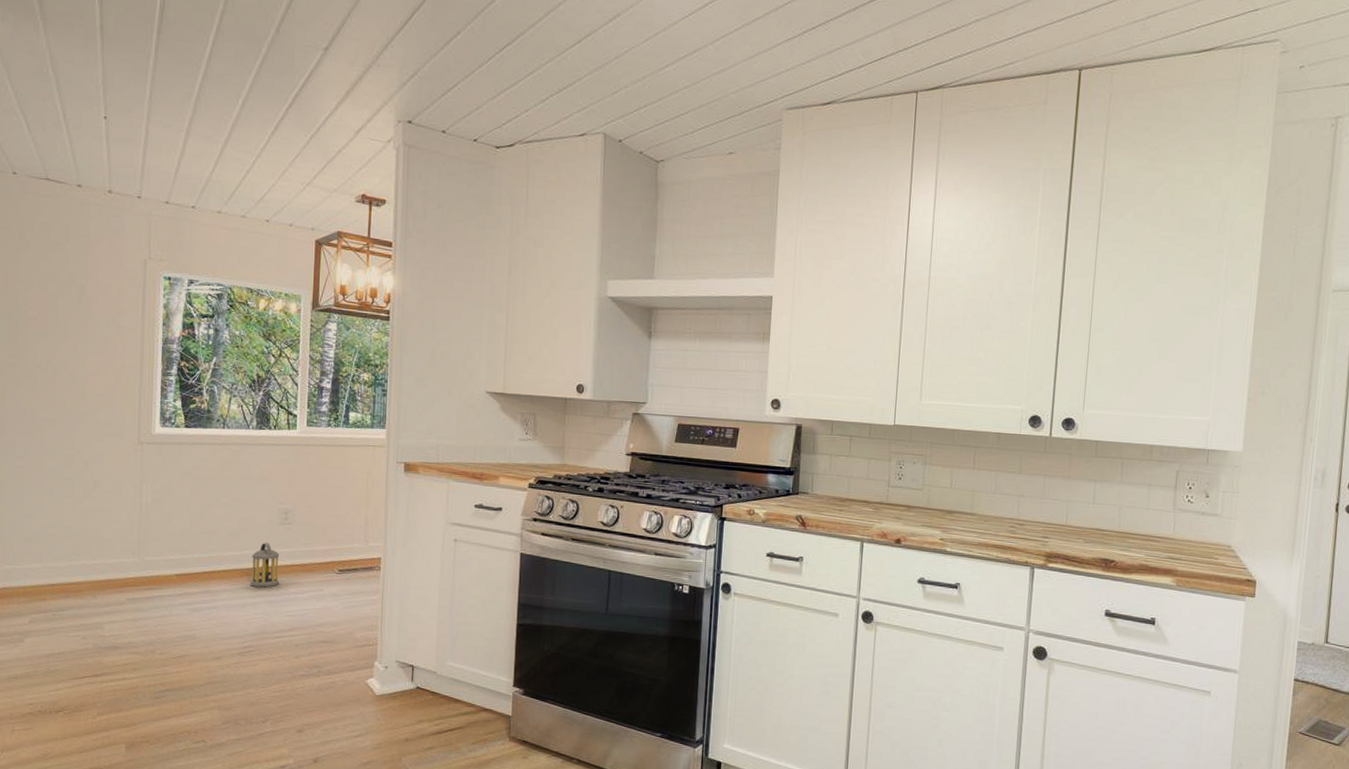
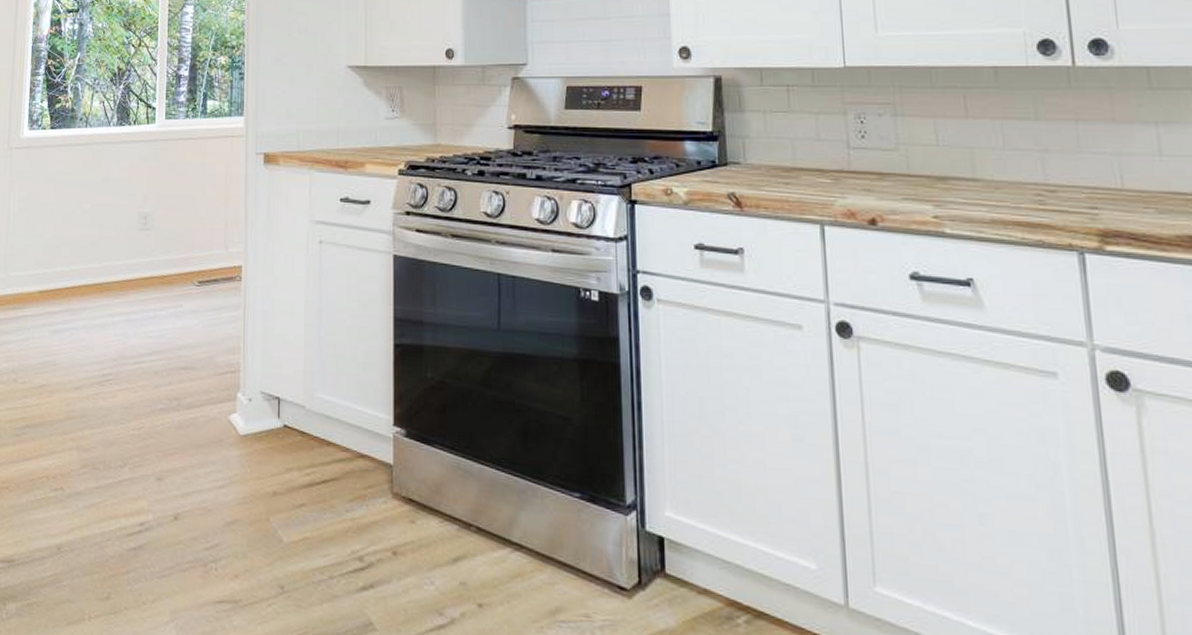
lantern: present [250,542,280,587] -> none [109,252,139,304]

